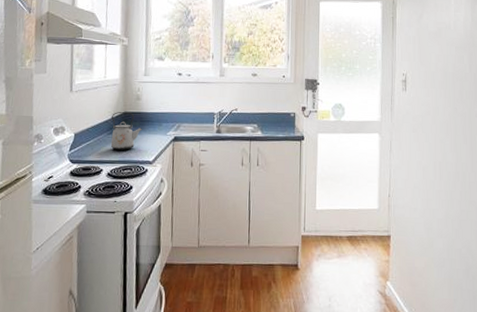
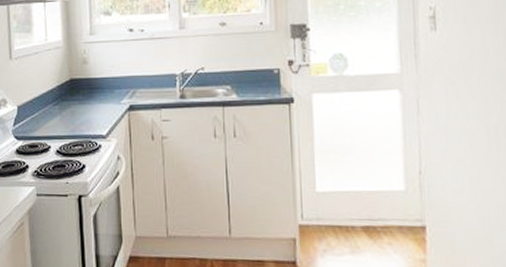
kettle: present [110,112,143,150] -> none [57,79,92,123]

